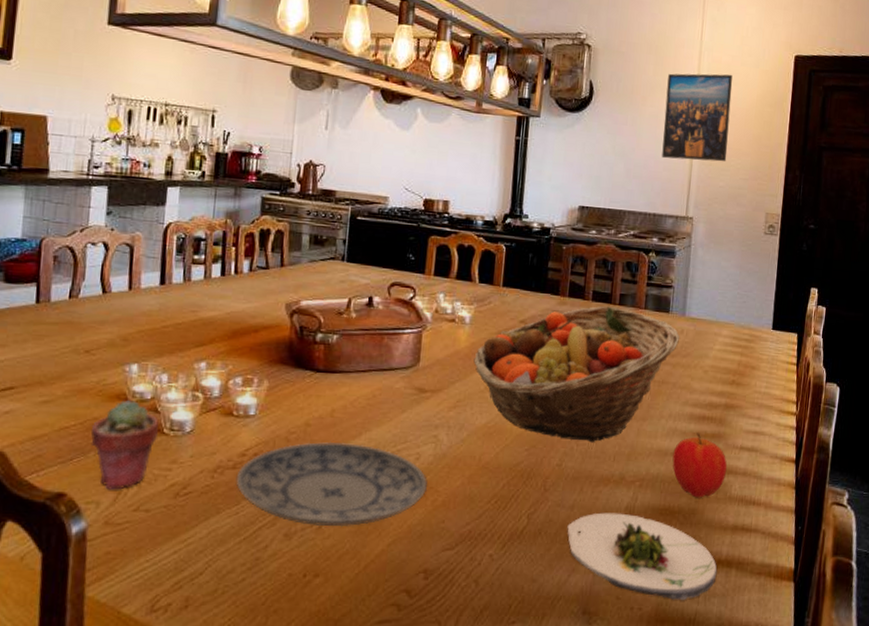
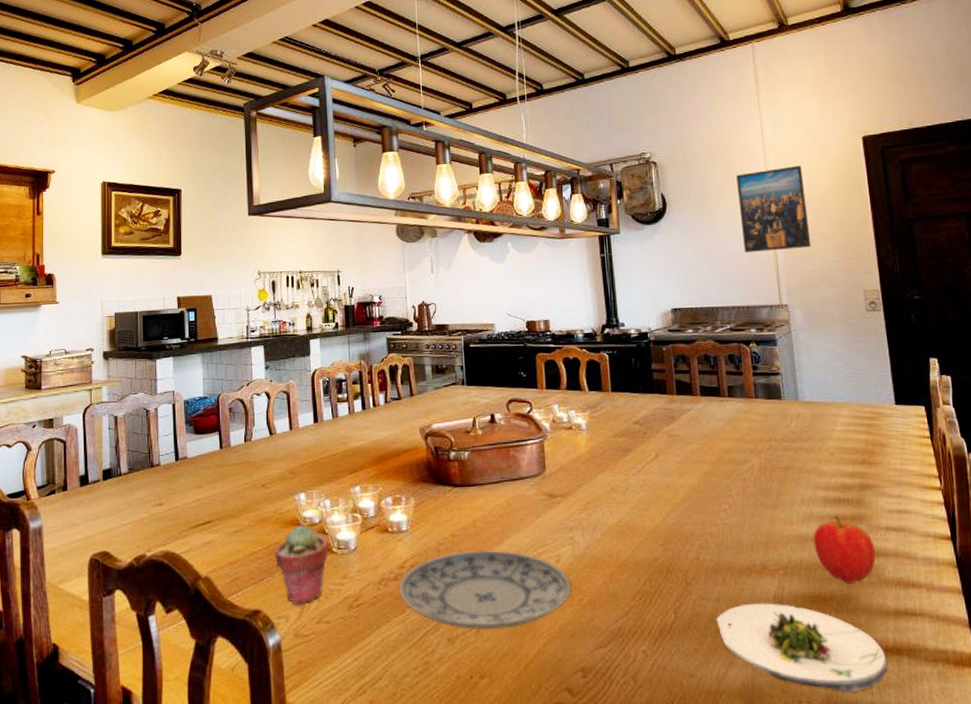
fruit basket: present [473,306,680,443] -> none [596,399,797,534]

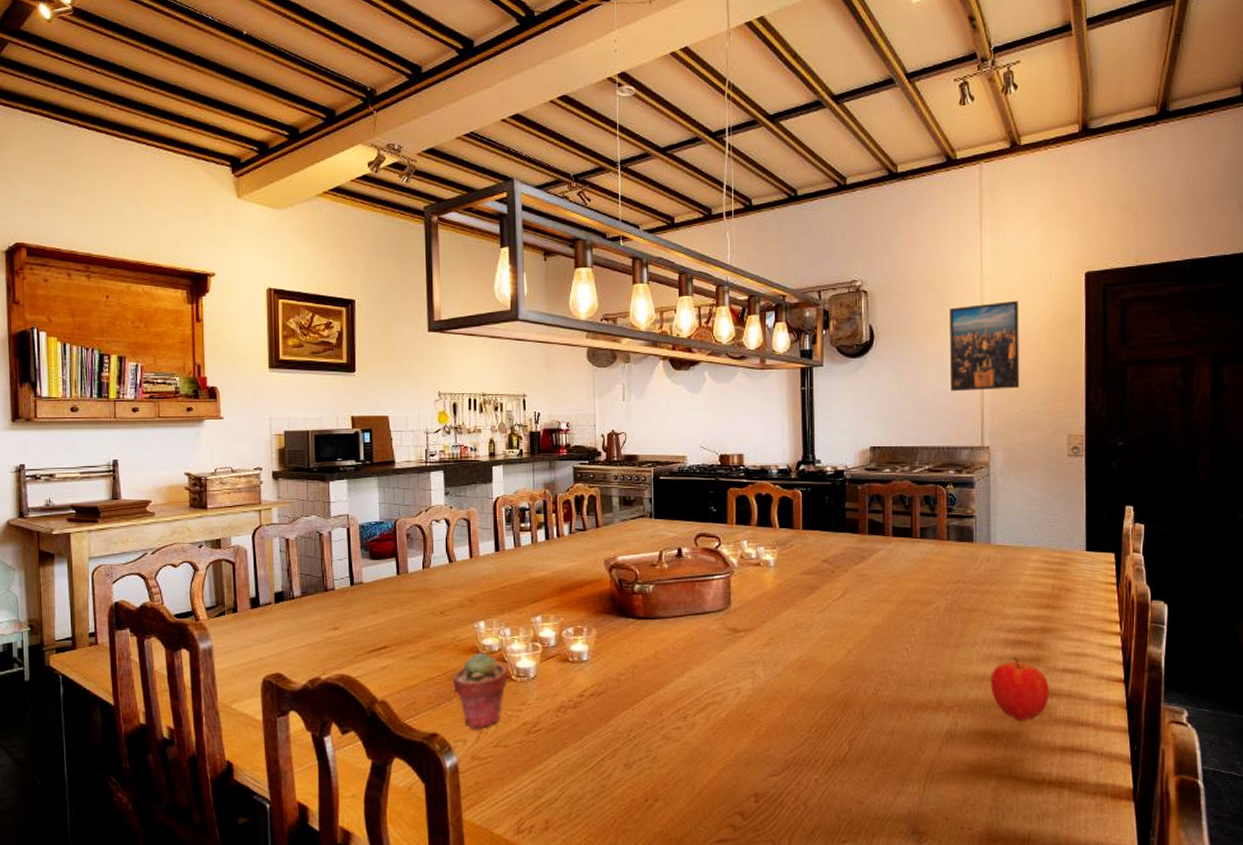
plate: present [398,549,573,630] -> none [577,680,750,757]
salad plate: present [716,603,888,692] -> none [889,737,1049,820]

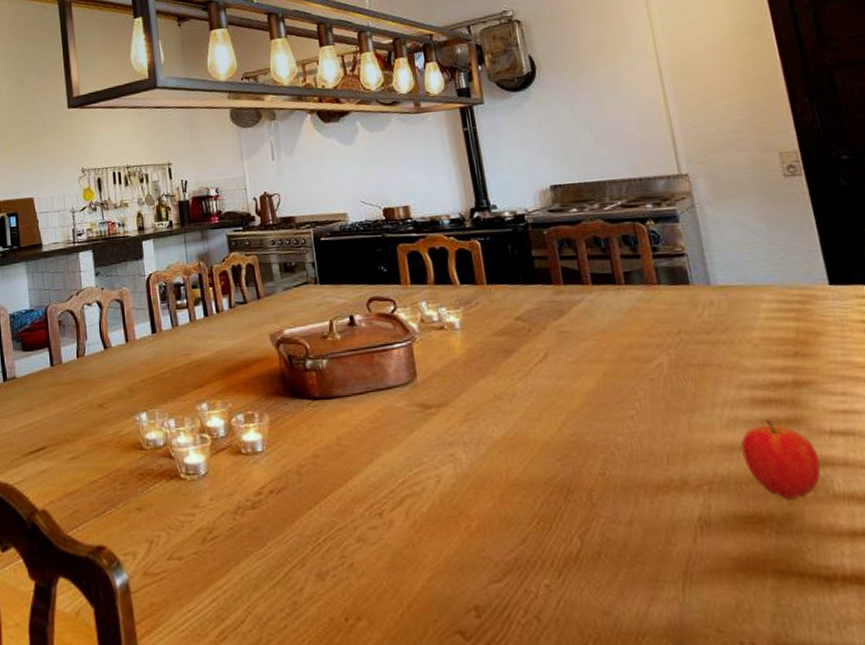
potted succulent: present [452,652,508,729] -> none [115,448,177,540]
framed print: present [949,300,1020,392] -> none [615,12,711,118]

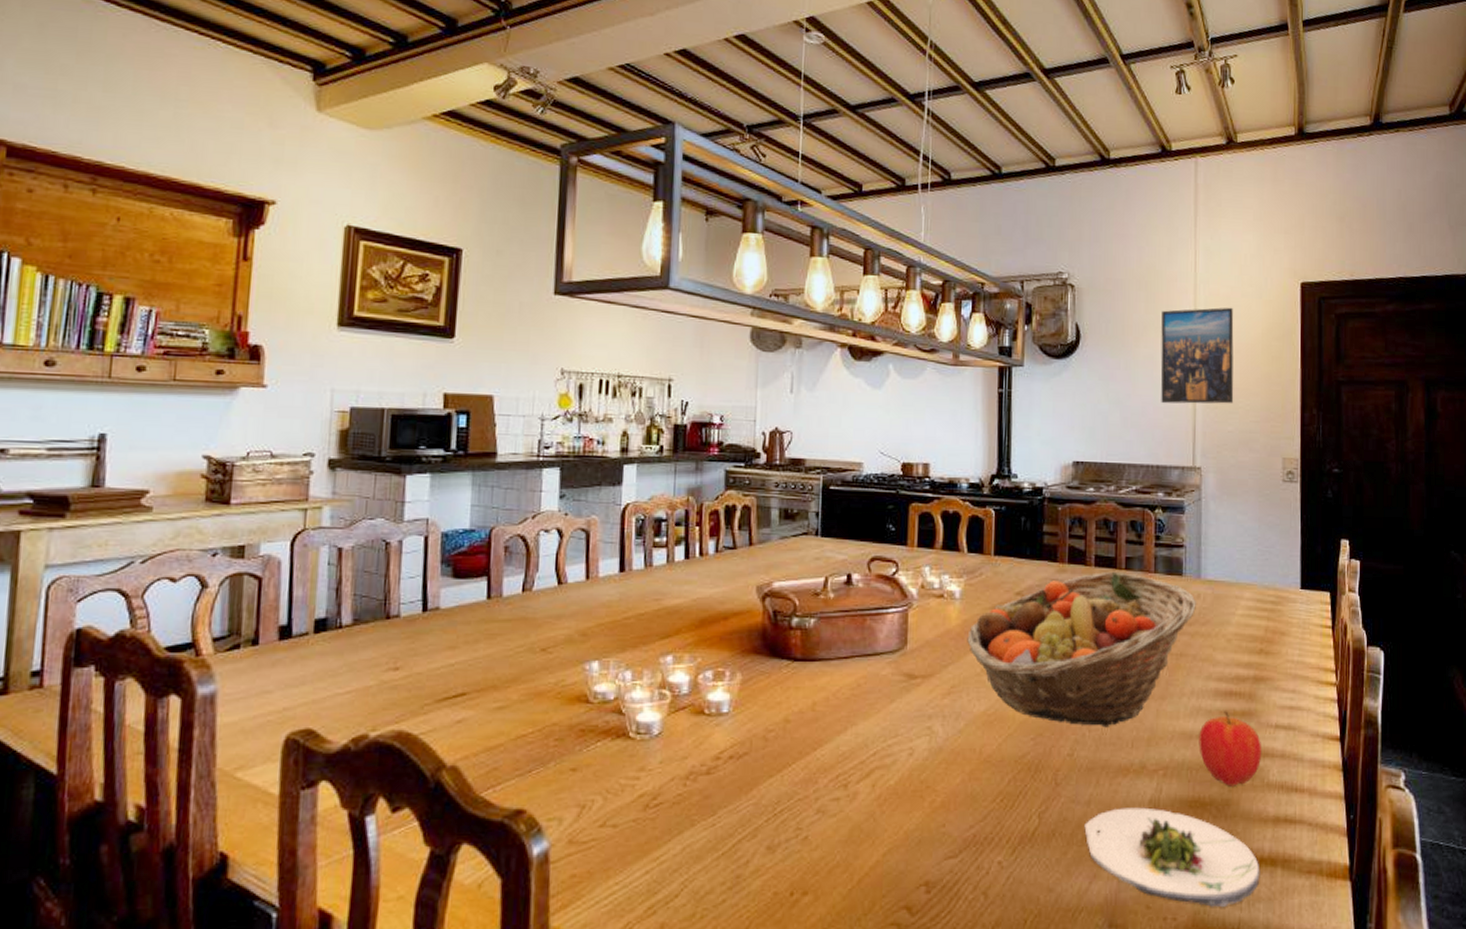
fruit basket: none [474,287,711,445] -> present [967,571,1196,728]
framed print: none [615,12,711,118] -> present [1160,307,1234,404]
salad plate: none [631,525,847,630] -> present [1084,807,1260,907]

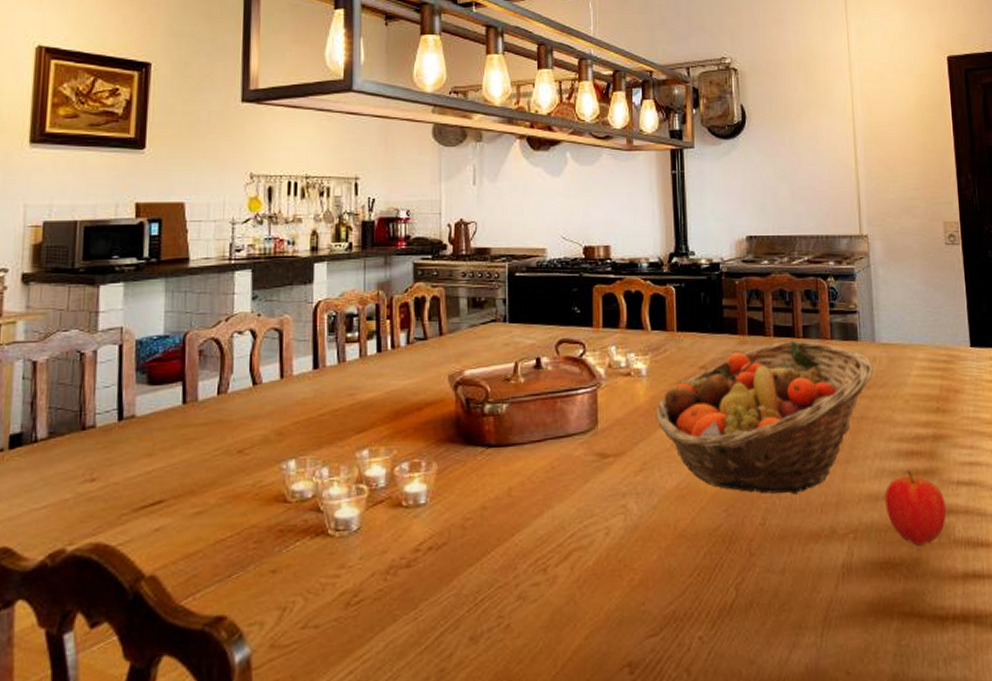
salad plate: present [1084,807,1260,907] -> none [781,572,954,668]
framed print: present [1160,307,1234,404] -> none [820,82,894,177]

